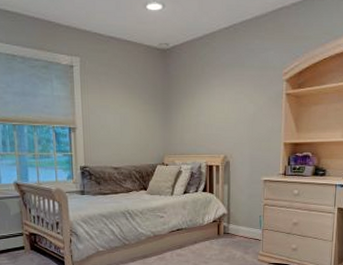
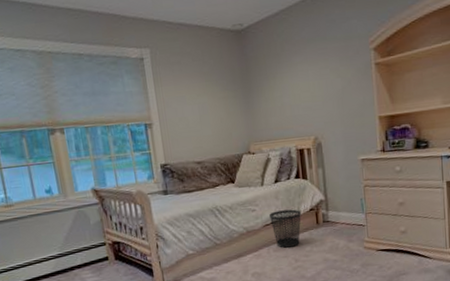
wastebasket: none [176,219,204,253] -> present [269,209,301,248]

